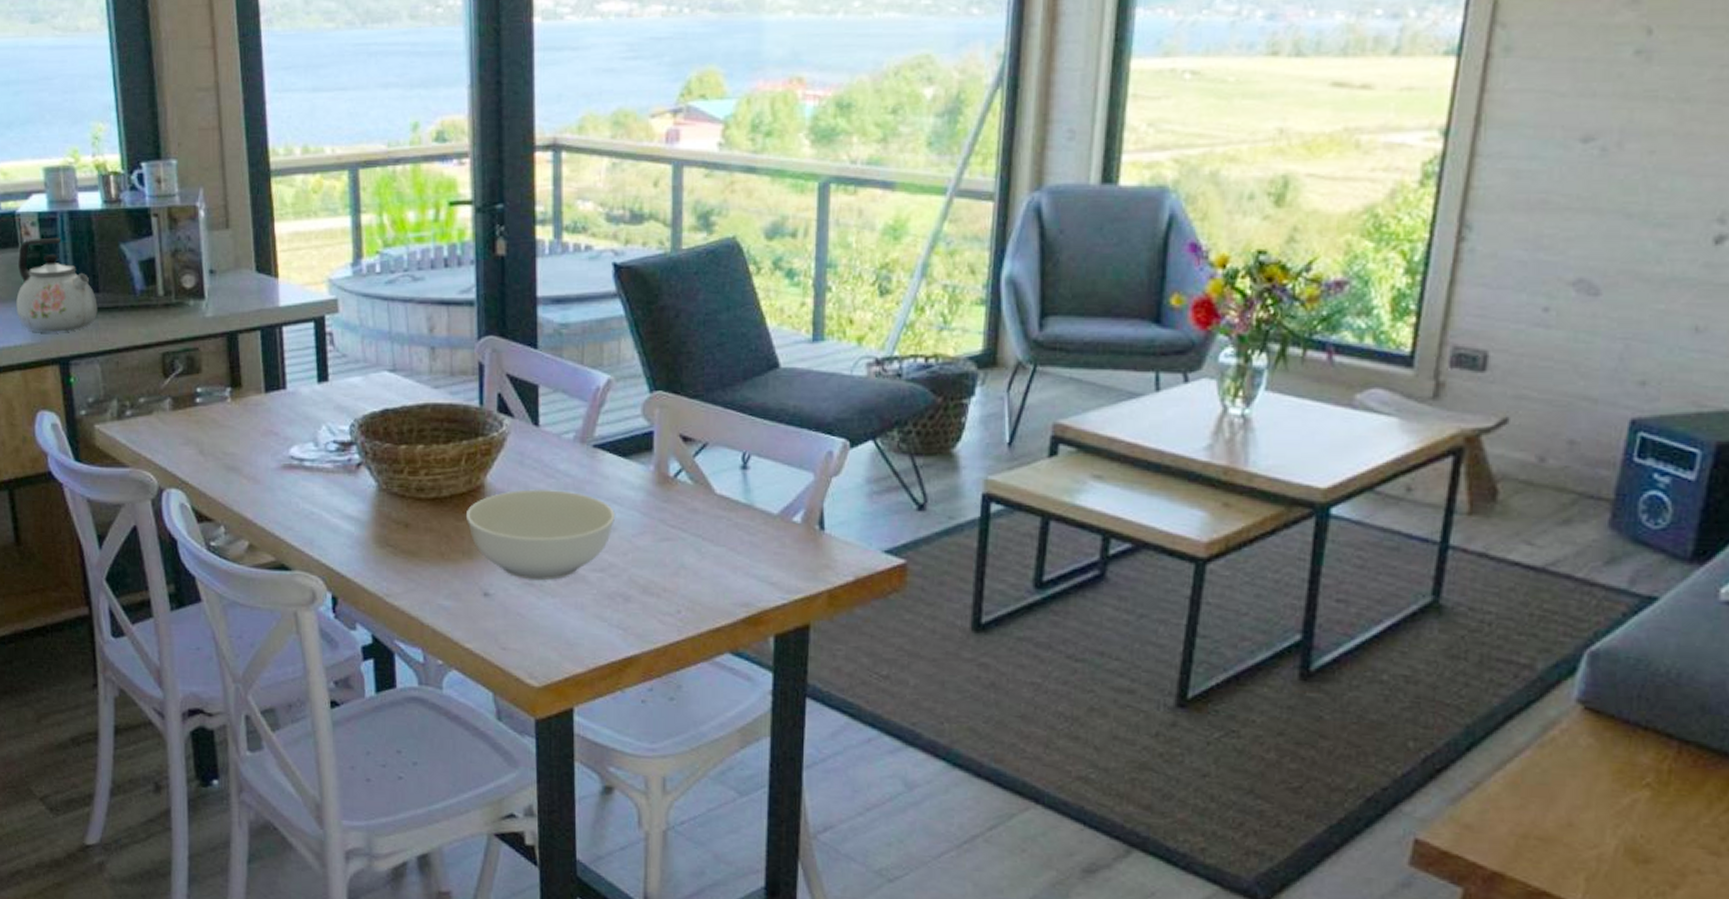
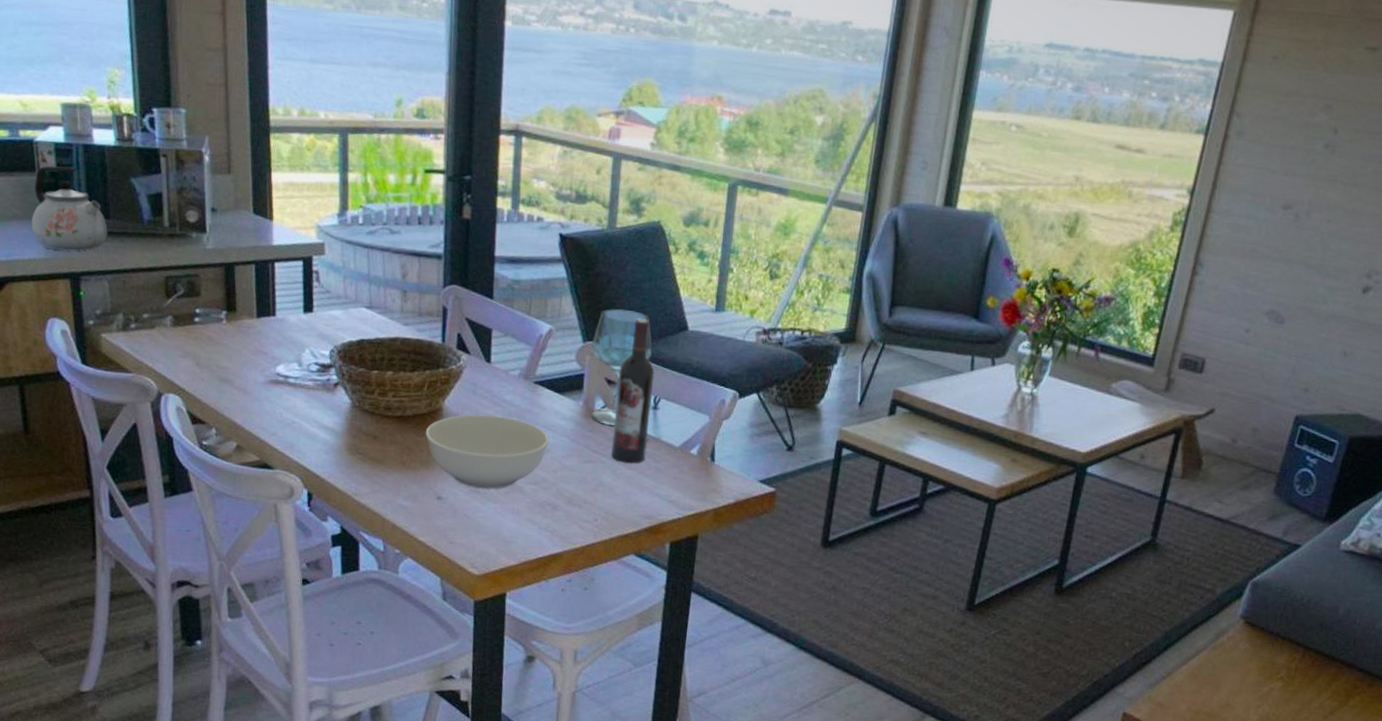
wine glass: none [660,348,737,492] -> present [591,308,653,425]
wine bottle: none [692,358,741,538] -> present [611,318,655,463]

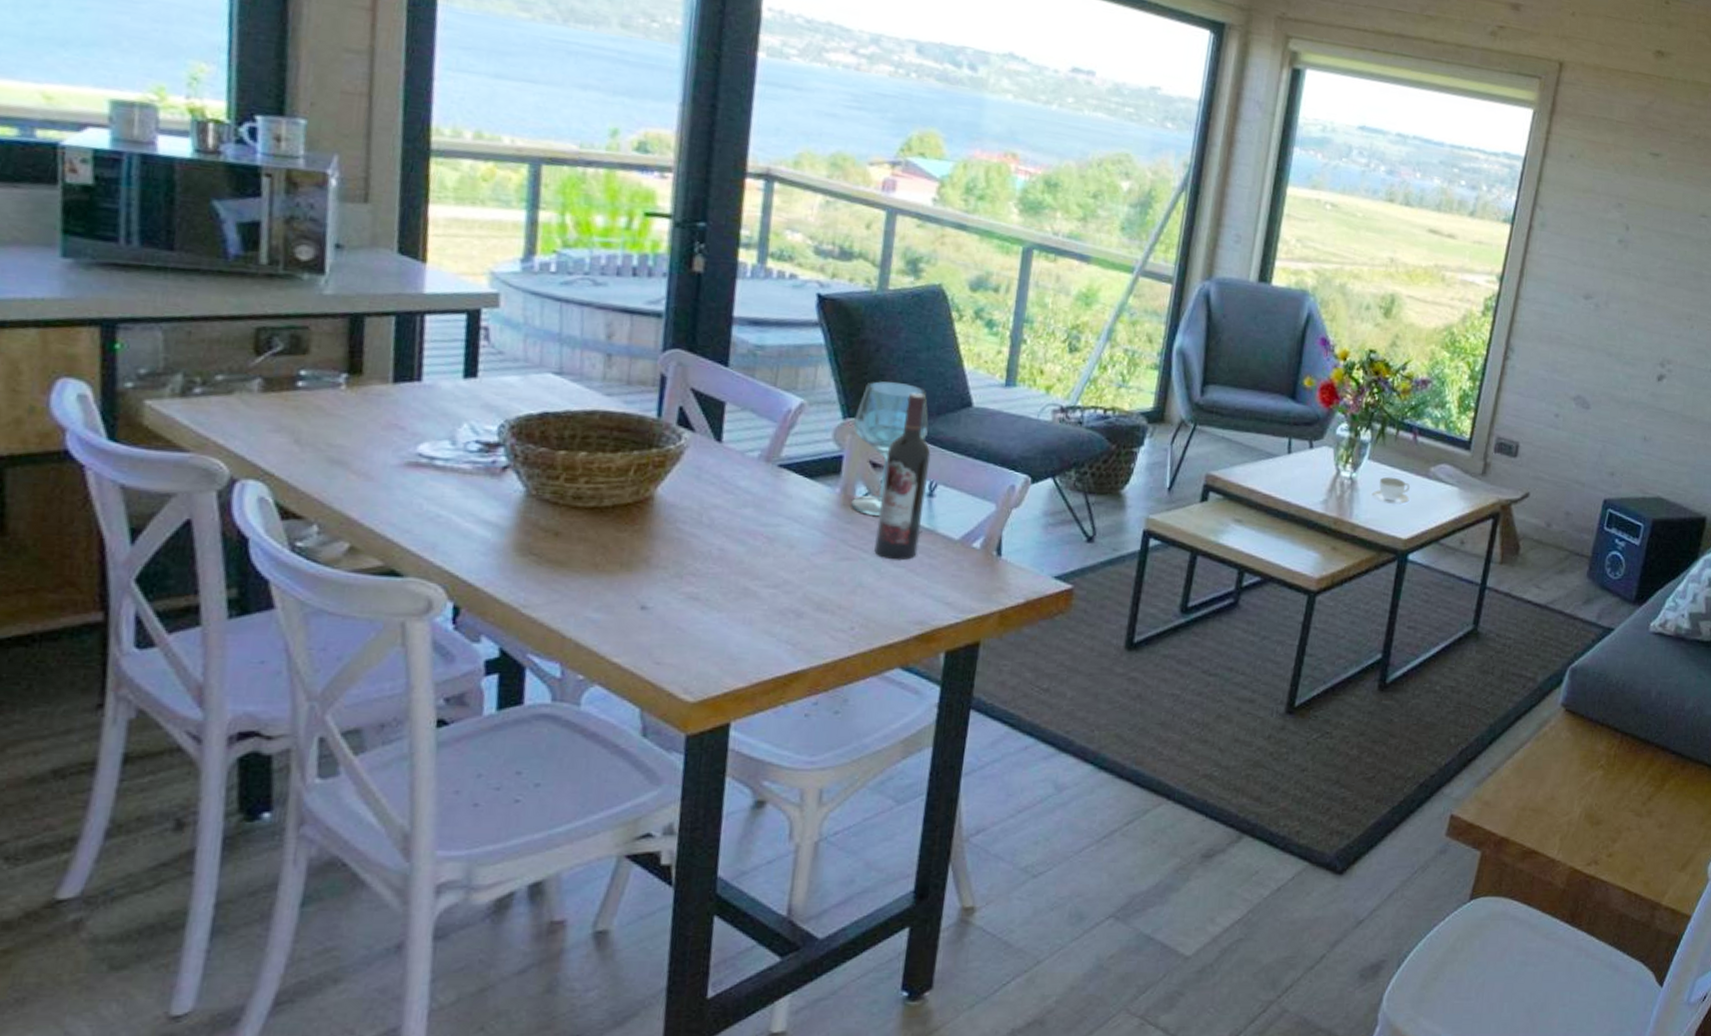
kettle: present [30,165,108,251] -> none [41,177,170,290]
bowl: present [425,414,550,489] -> none [628,504,796,595]
teacup: none [1051,392,1091,420] -> present [1371,476,1411,505]

